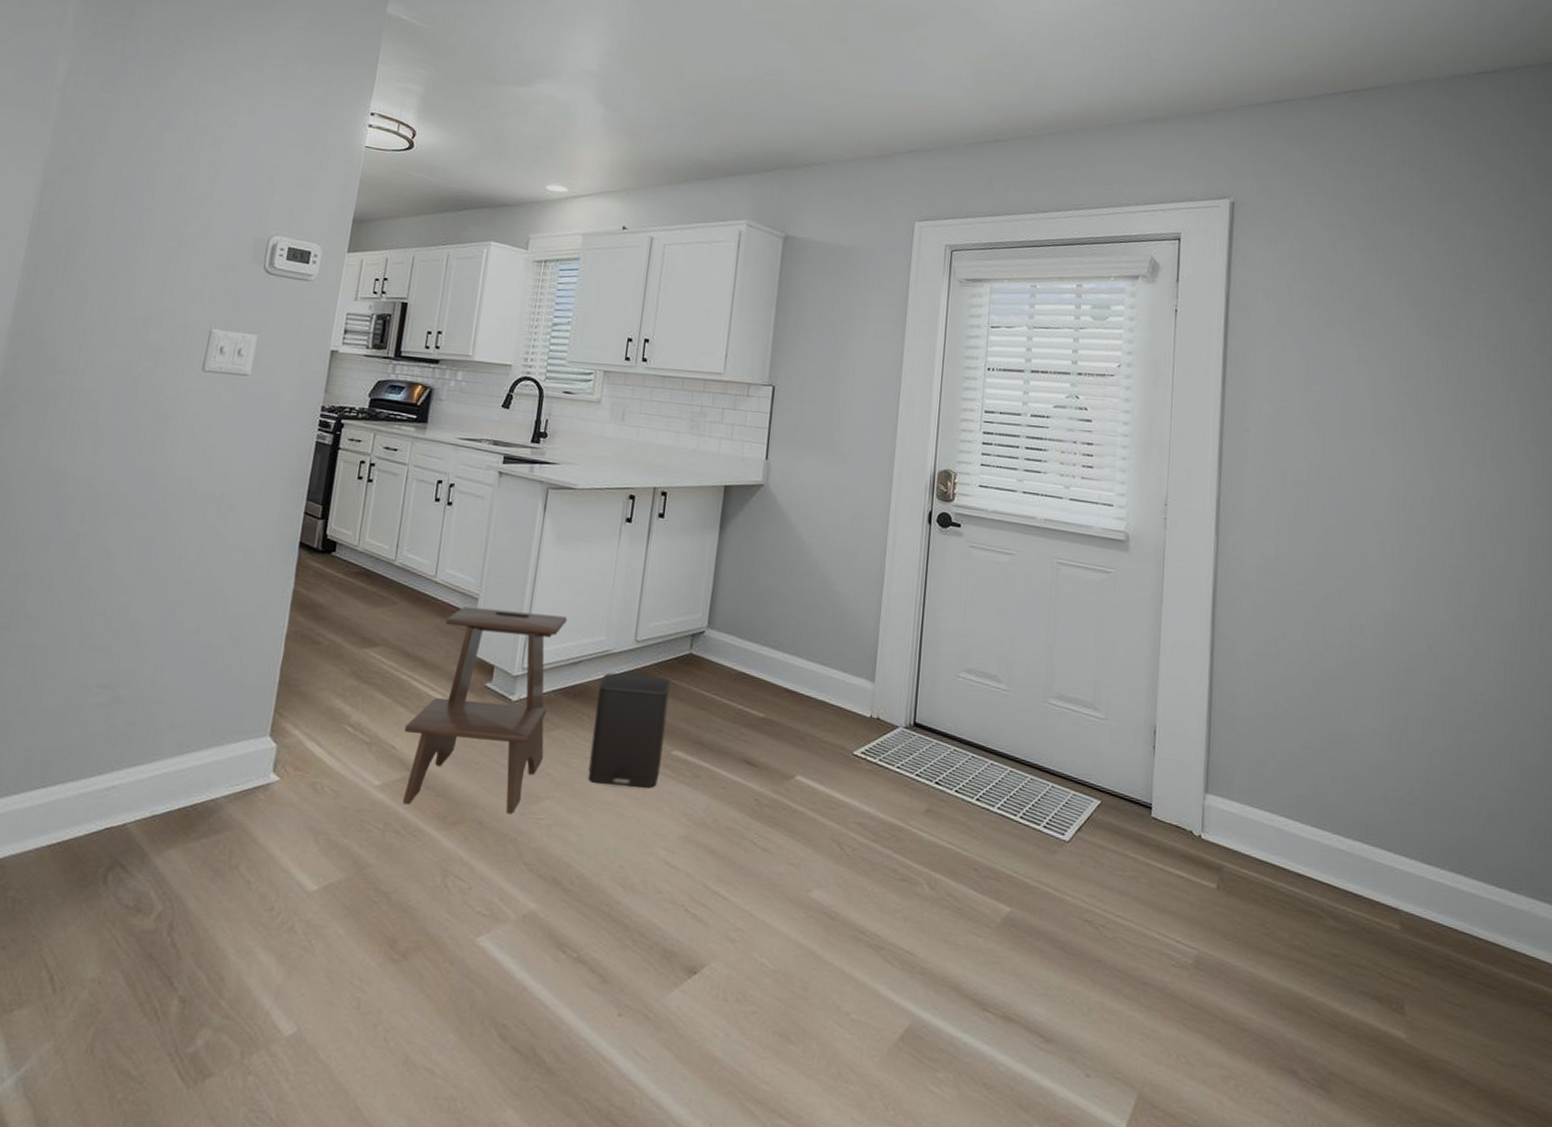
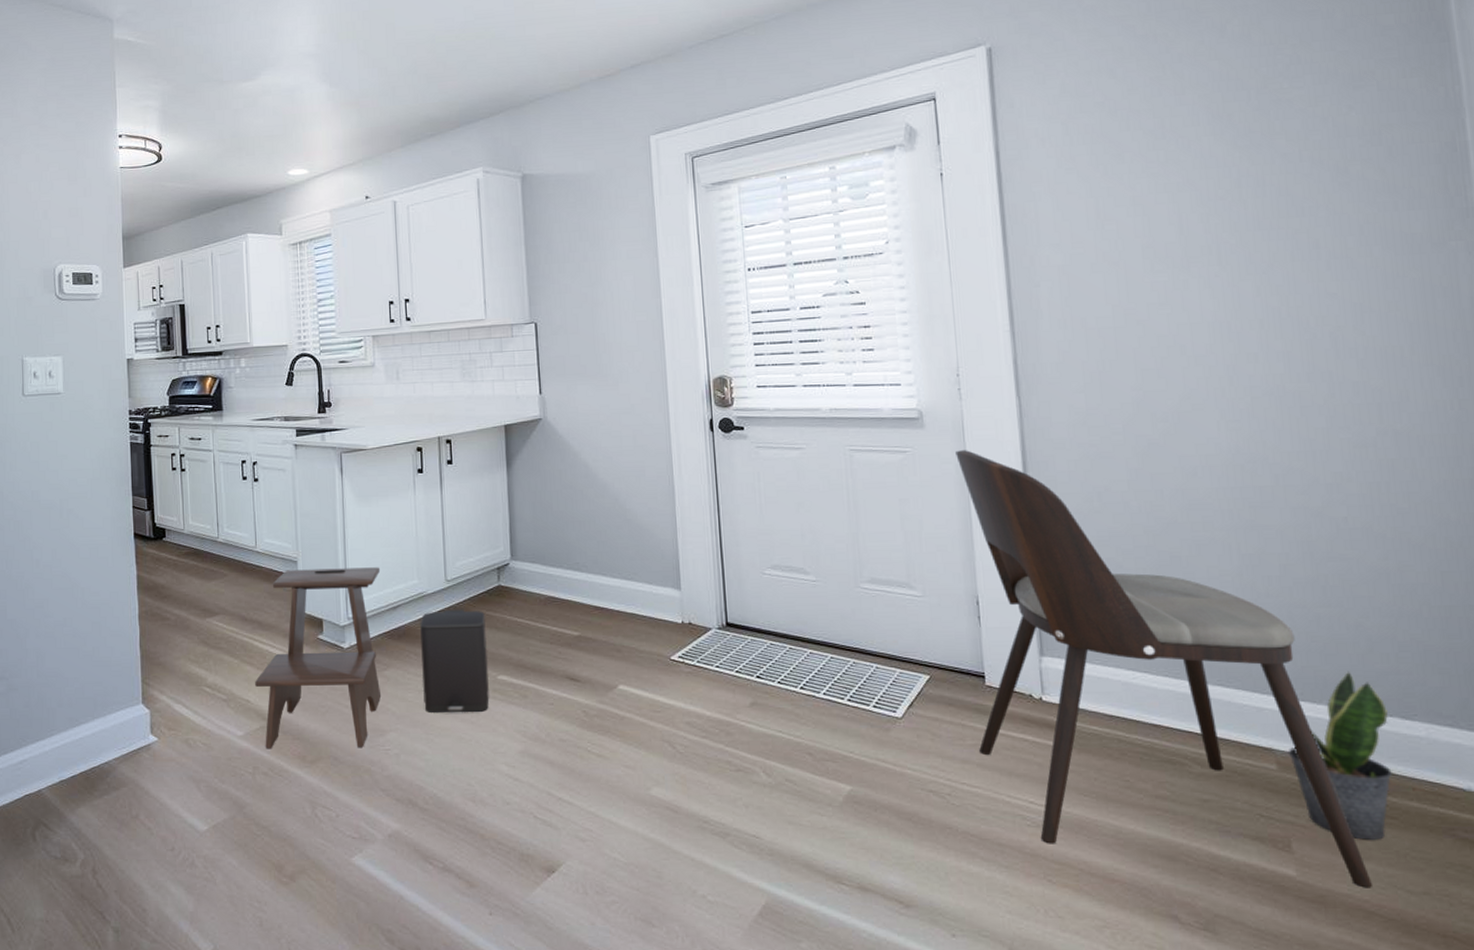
dining chair: none [1137,578,1470,1056] -> present [955,450,1373,888]
potted plant: none [1411,839,1498,1009] -> present [1287,671,1392,840]

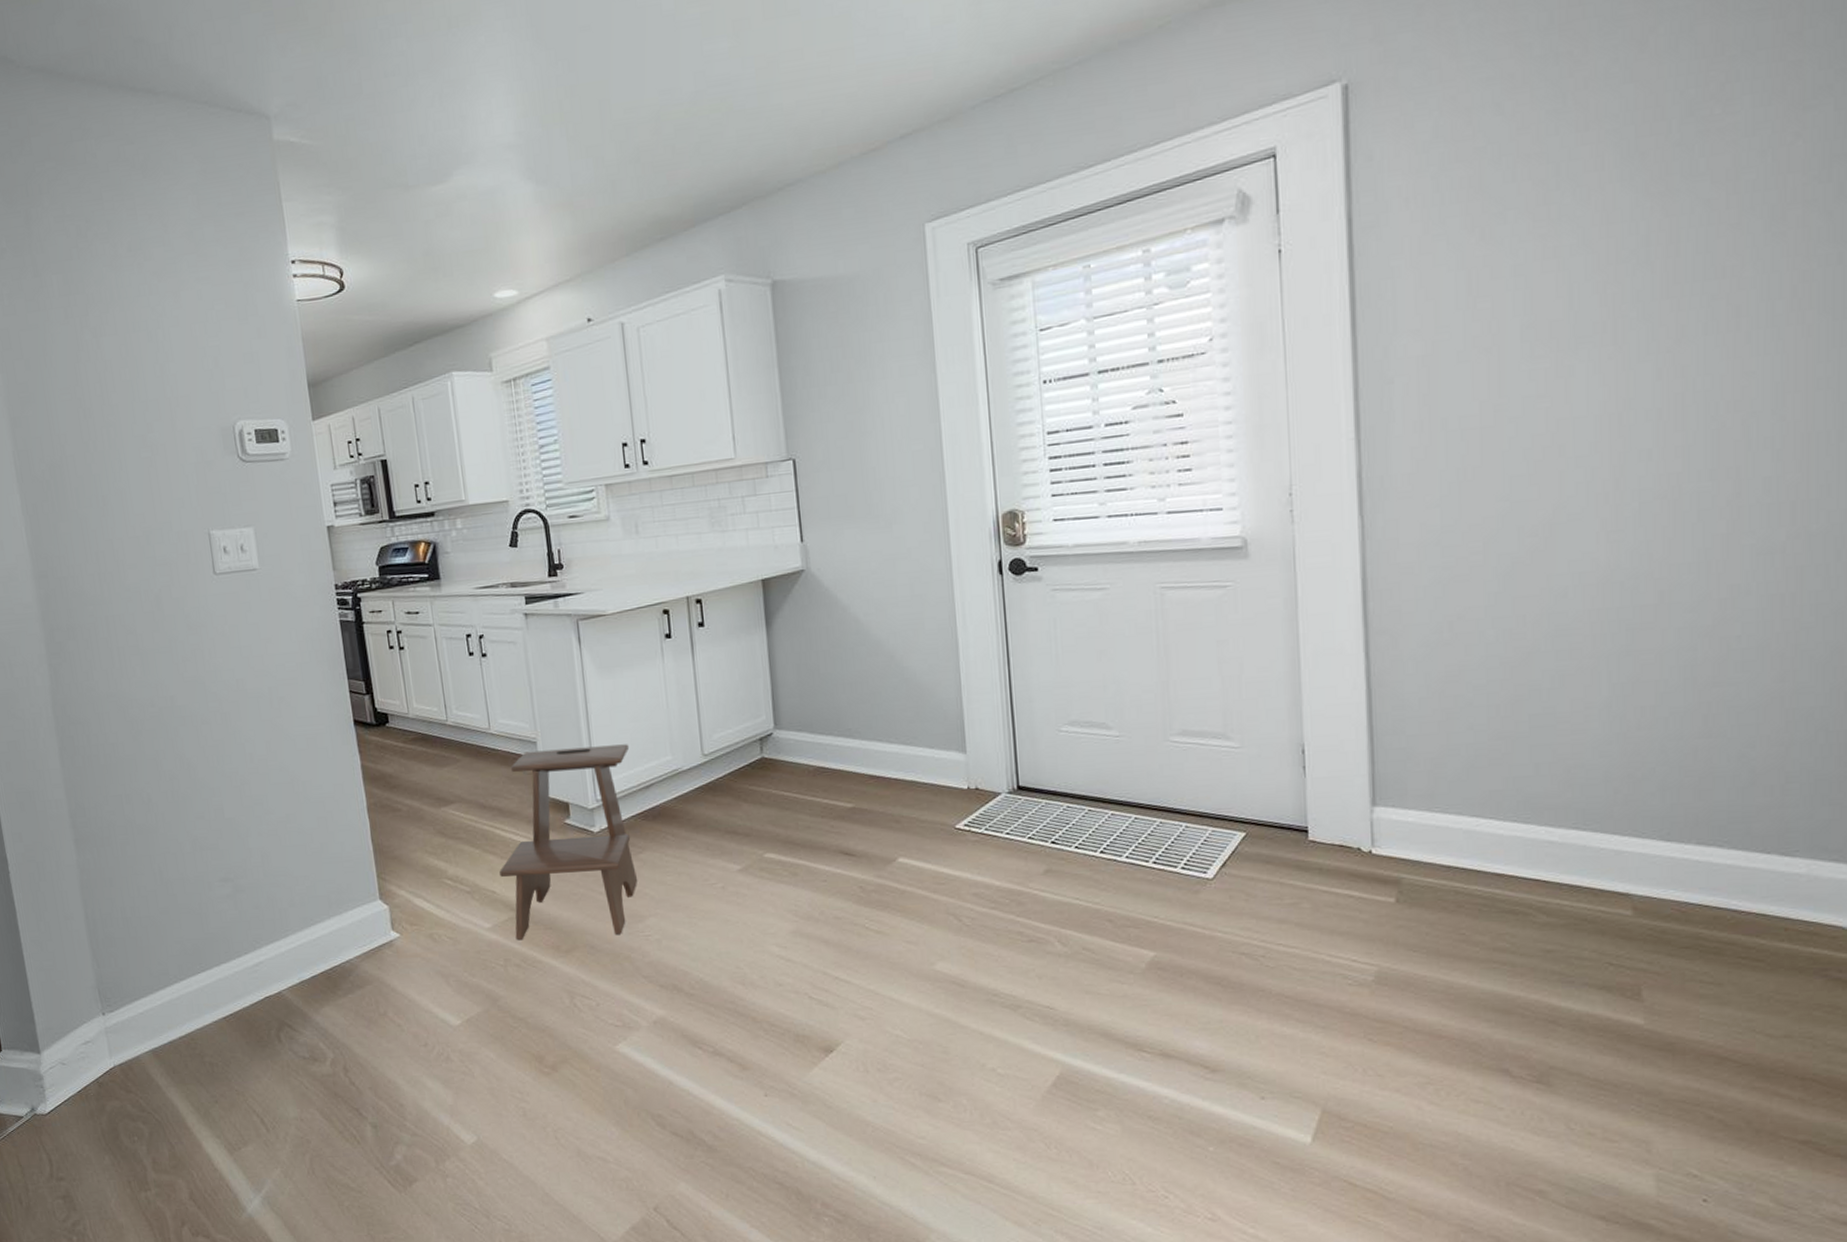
pedal bin: present [420,609,489,712] -> none [676,784,756,895]
dining chair: present [955,450,1373,888] -> none [1284,581,1729,1034]
potted plant: present [1287,671,1392,840] -> none [1646,806,1765,985]

